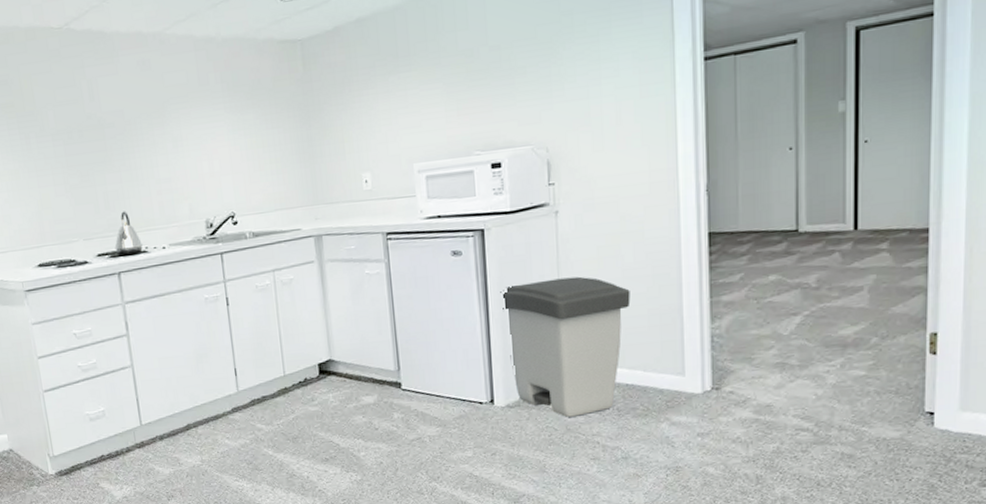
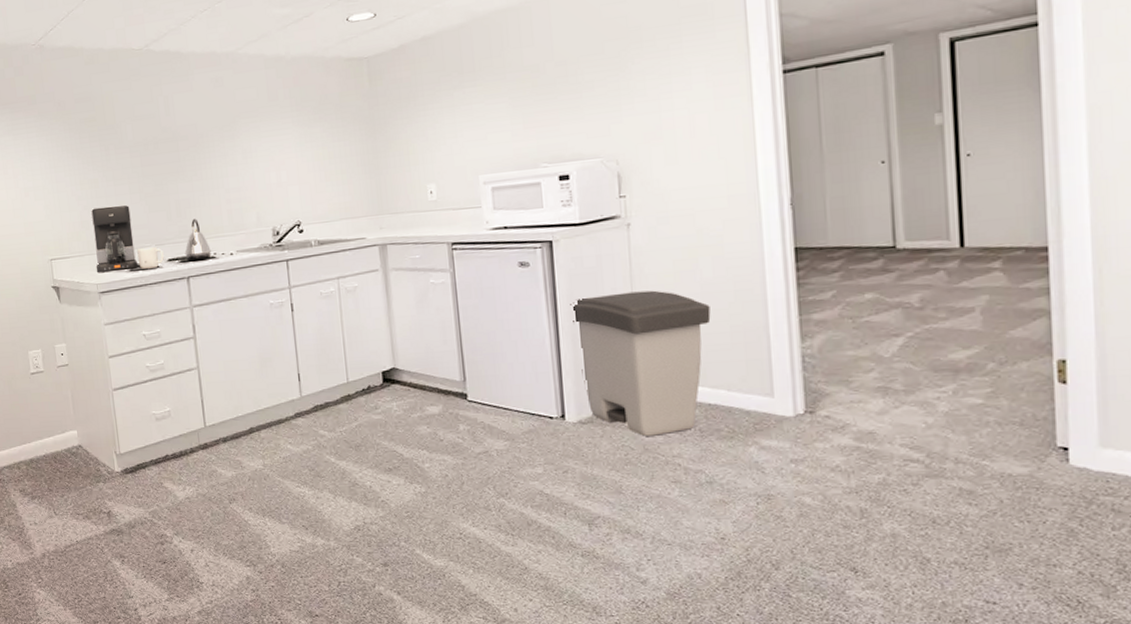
coffee maker: none [13,198,66,271] -> present [91,205,138,273]
mug: none [64,242,93,265] -> present [137,247,164,269]

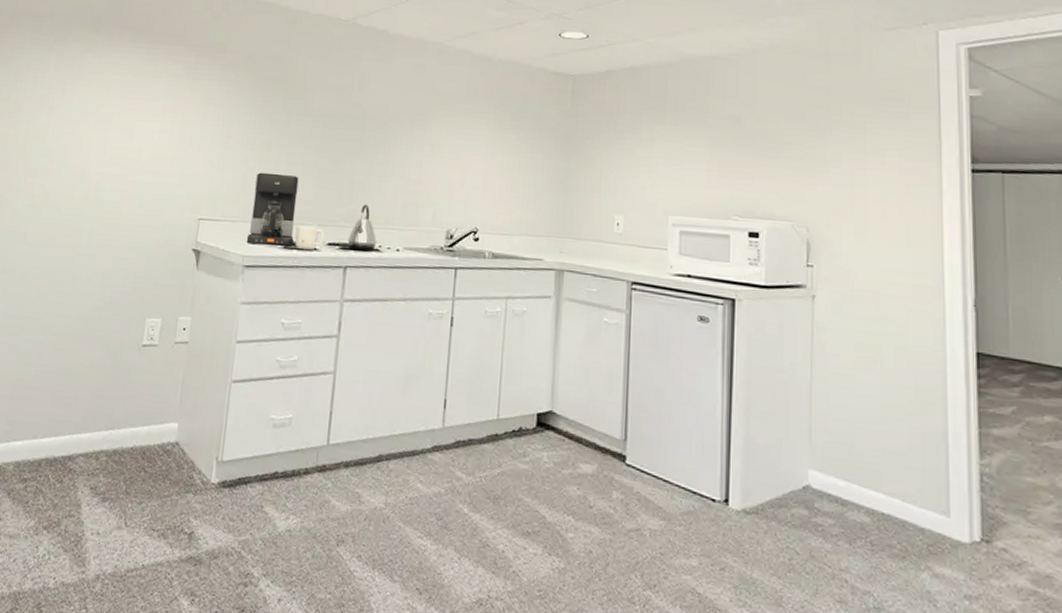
trash can: present [570,290,711,436] -> none [746,368,890,542]

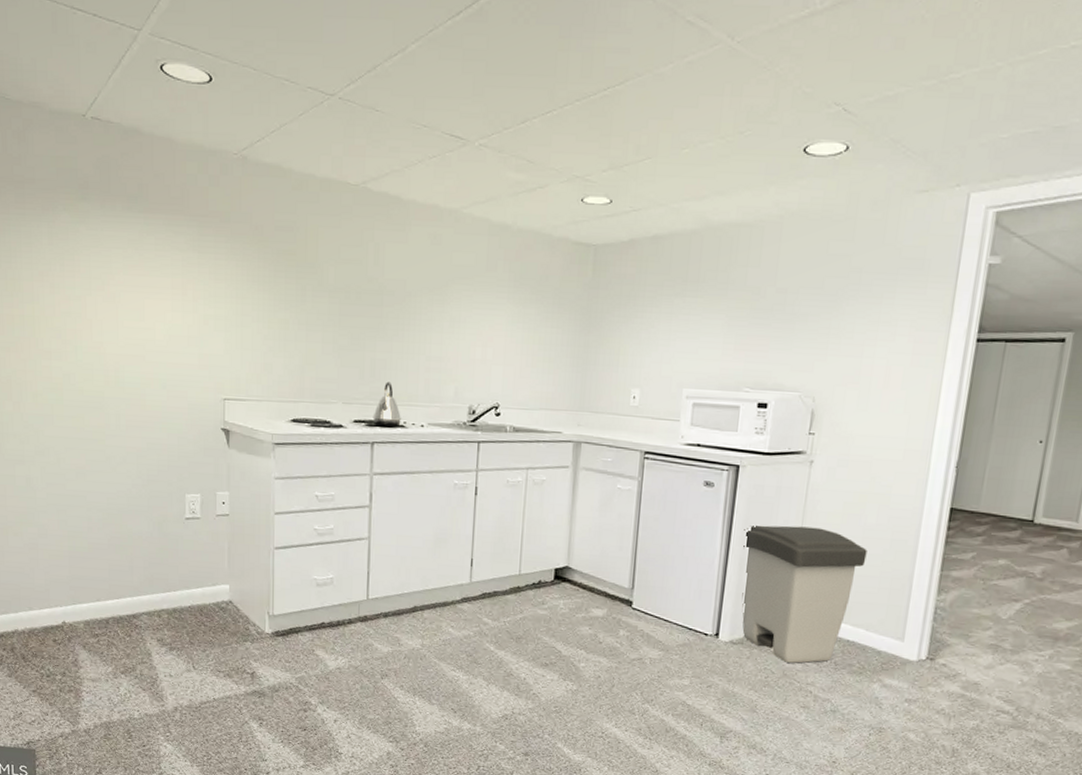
coffee maker: present [246,172,299,248] -> none [273,351,320,425]
mug: present [294,225,325,250] -> none [321,404,350,427]
trash can: none [746,368,890,542] -> present [742,525,867,663]

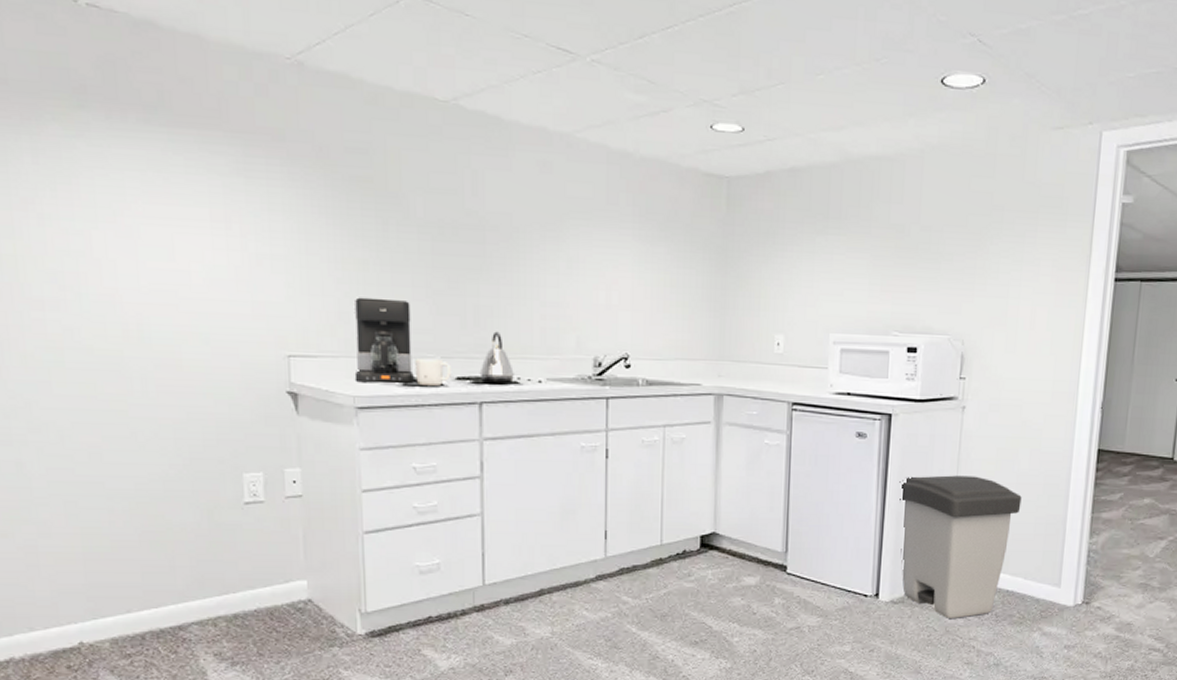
coffee maker: none [273,351,320,425] -> present [354,297,414,384]
mug: none [321,404,350,427] -> present [415,359,451,386]

